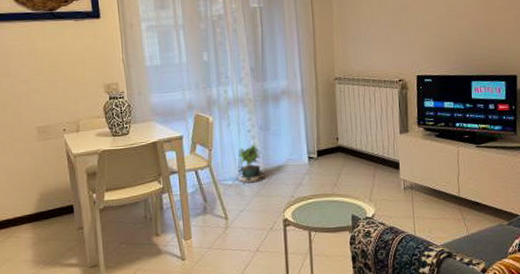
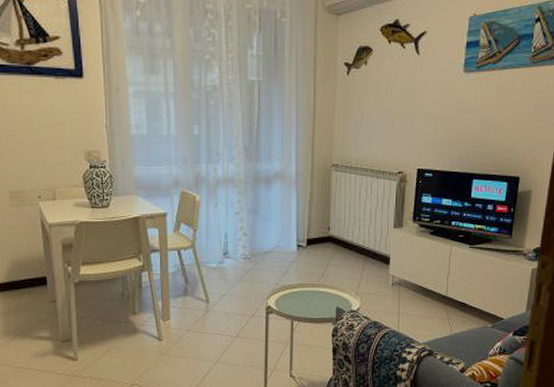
potted plant: present [237,144,265,185] -> none [222,227,251,268]

